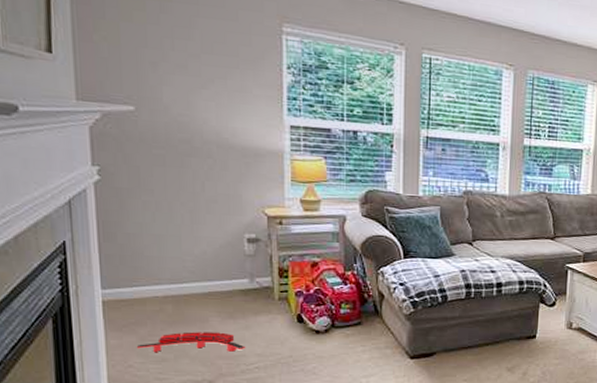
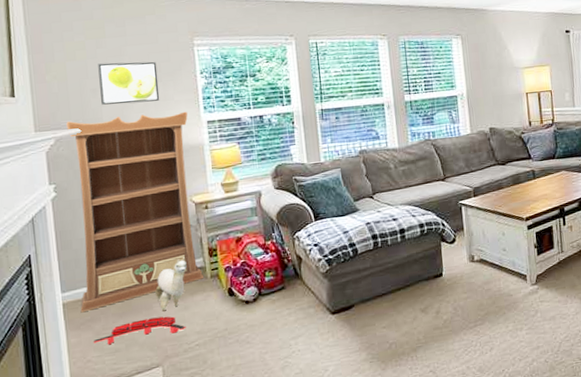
bookcase: none [117,95,270,314] -> present [66,111,203,313]
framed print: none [160,32,235,91] -> present [98,61,160,105]
plush toy: none [213,273,252,327] -> present [155,257,187,312]

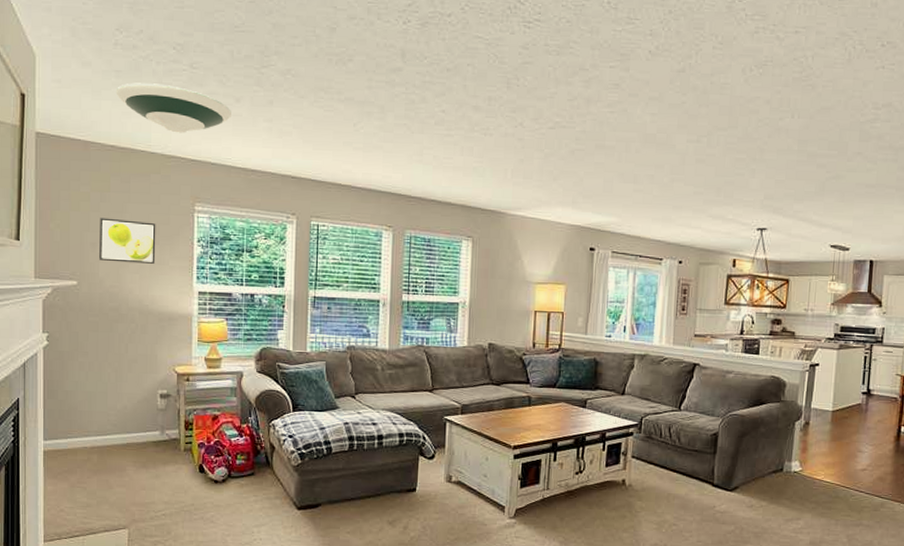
bookcase: present [66,111,203,313] -> none [59,273,180,463]
toy train: present [93,316,186,344] -> none [67,480,155,499]
plush toy: present [155,257,187,312] -> none [130,426,162,476]

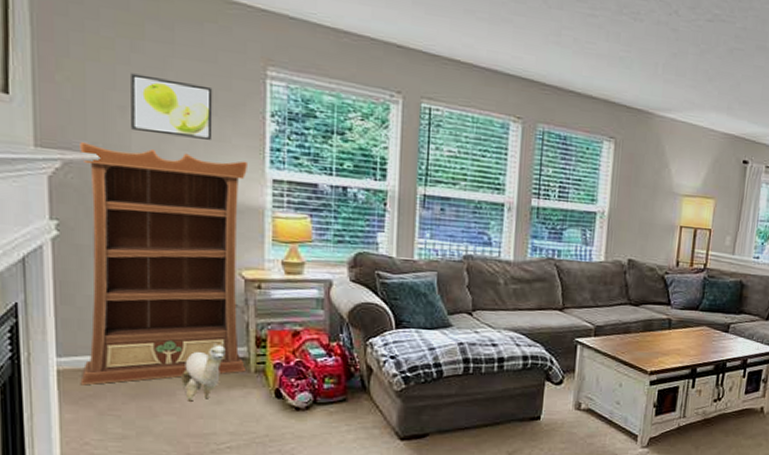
bookcase: none [59,273,180,463] -> present [80,142,247,386]
plush toy: none [130,426,162,476] -> present [181,342,225,402]

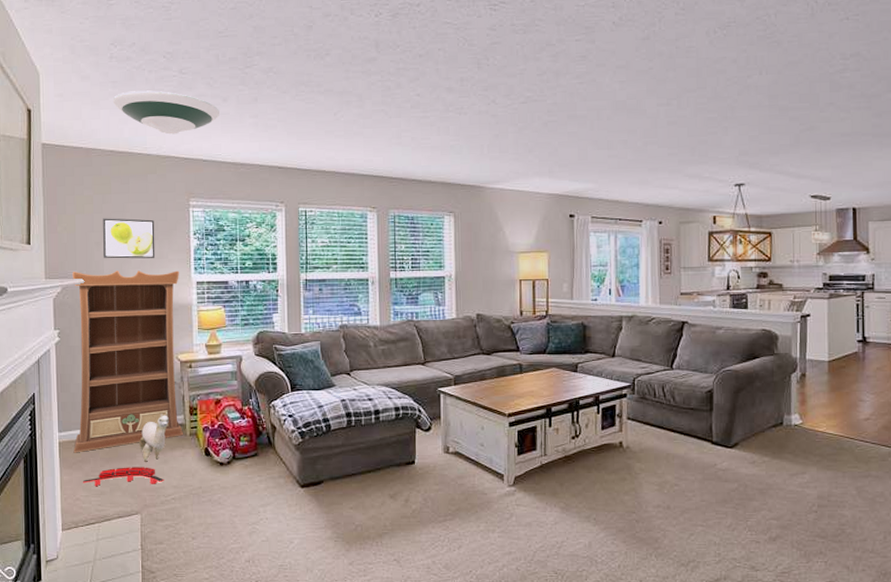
toy train: none [93,406,217,429] -> present [82,467,164,486]

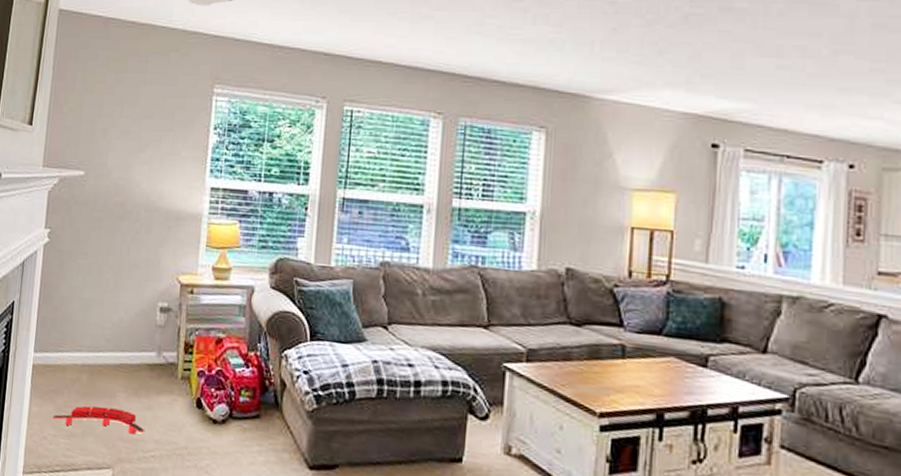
bookcase: present [72,270,183,453] -> none [47,161,192,381]
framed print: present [103,218,156,259] -> none [109,101,171,154]
plush toy: present [139,412,169,462] -> none [121,346,159,405]

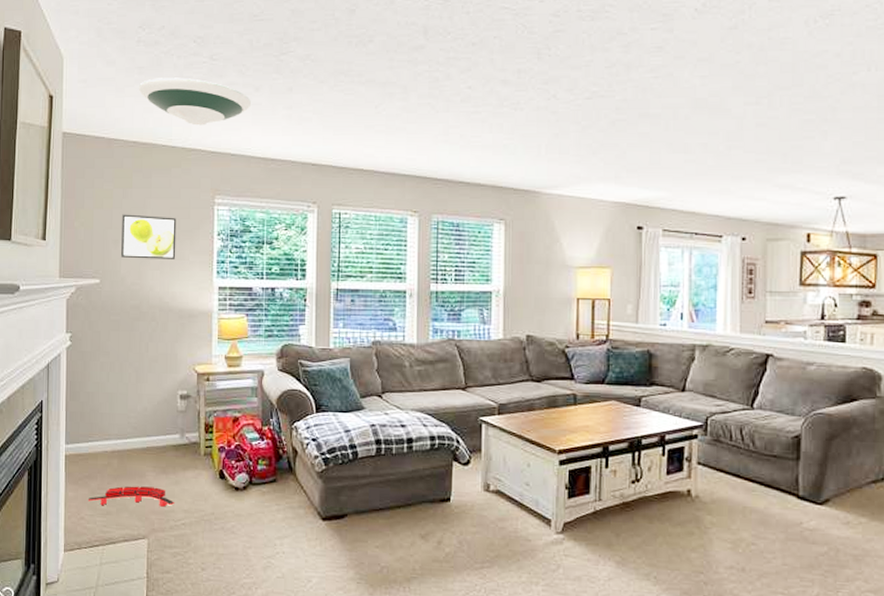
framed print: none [109,101,171,154] -> present [121,214,177,259]

